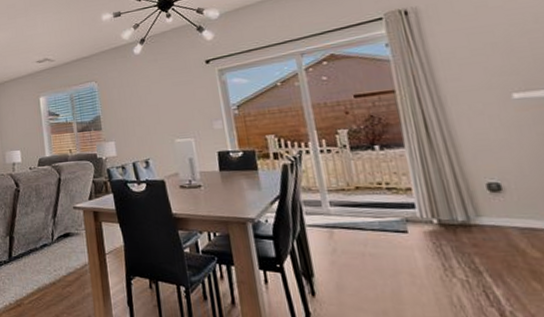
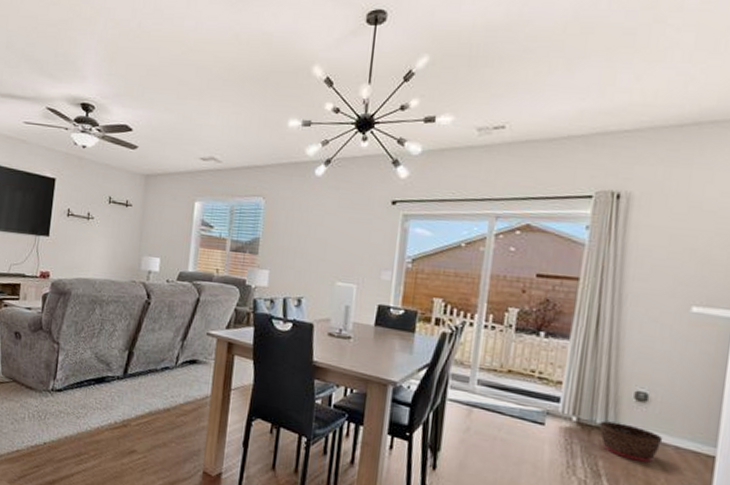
basket: none [462,216,533,251] -> present [599,421,663,463]

